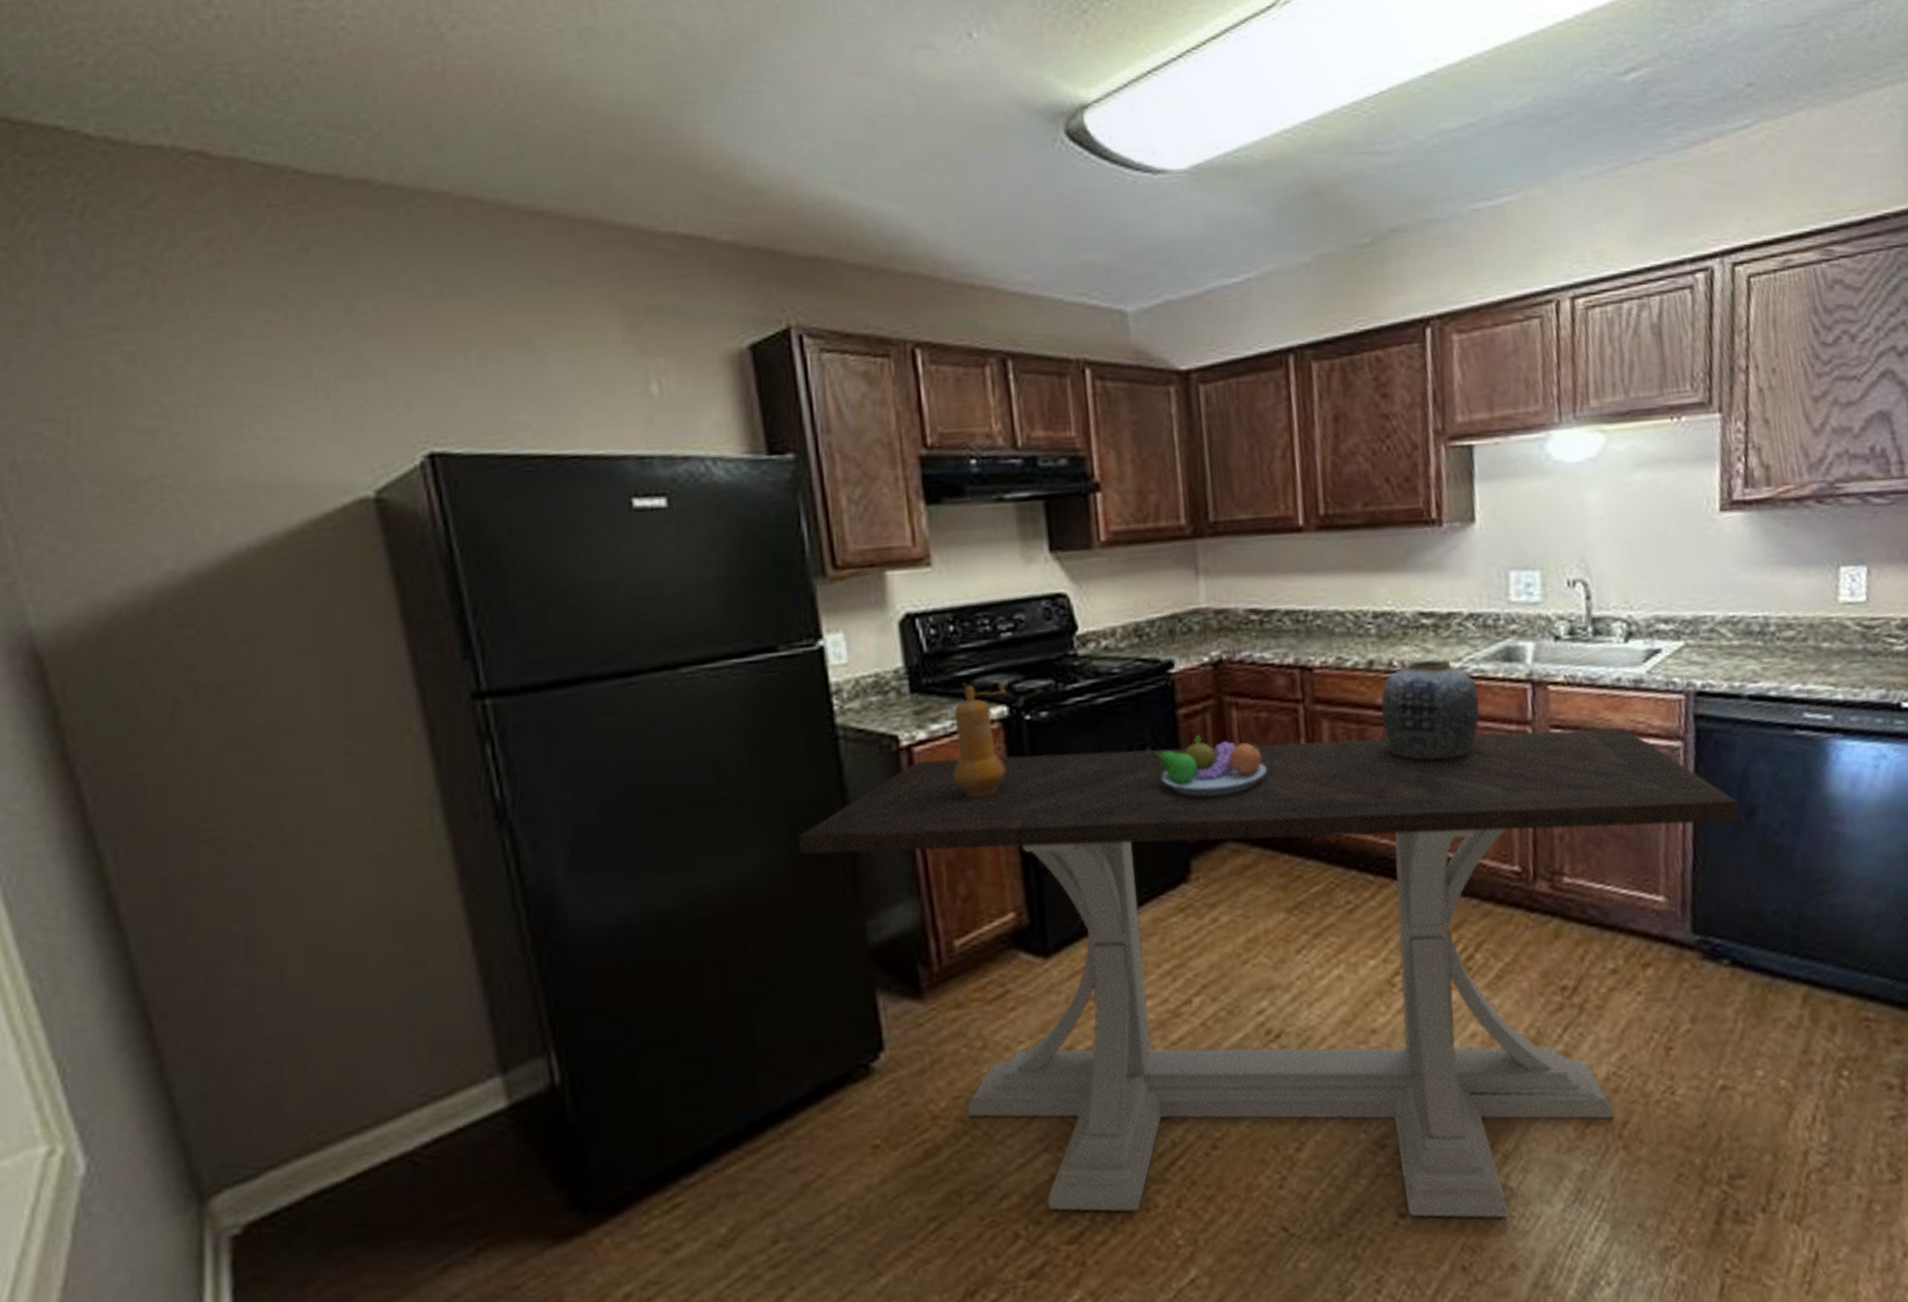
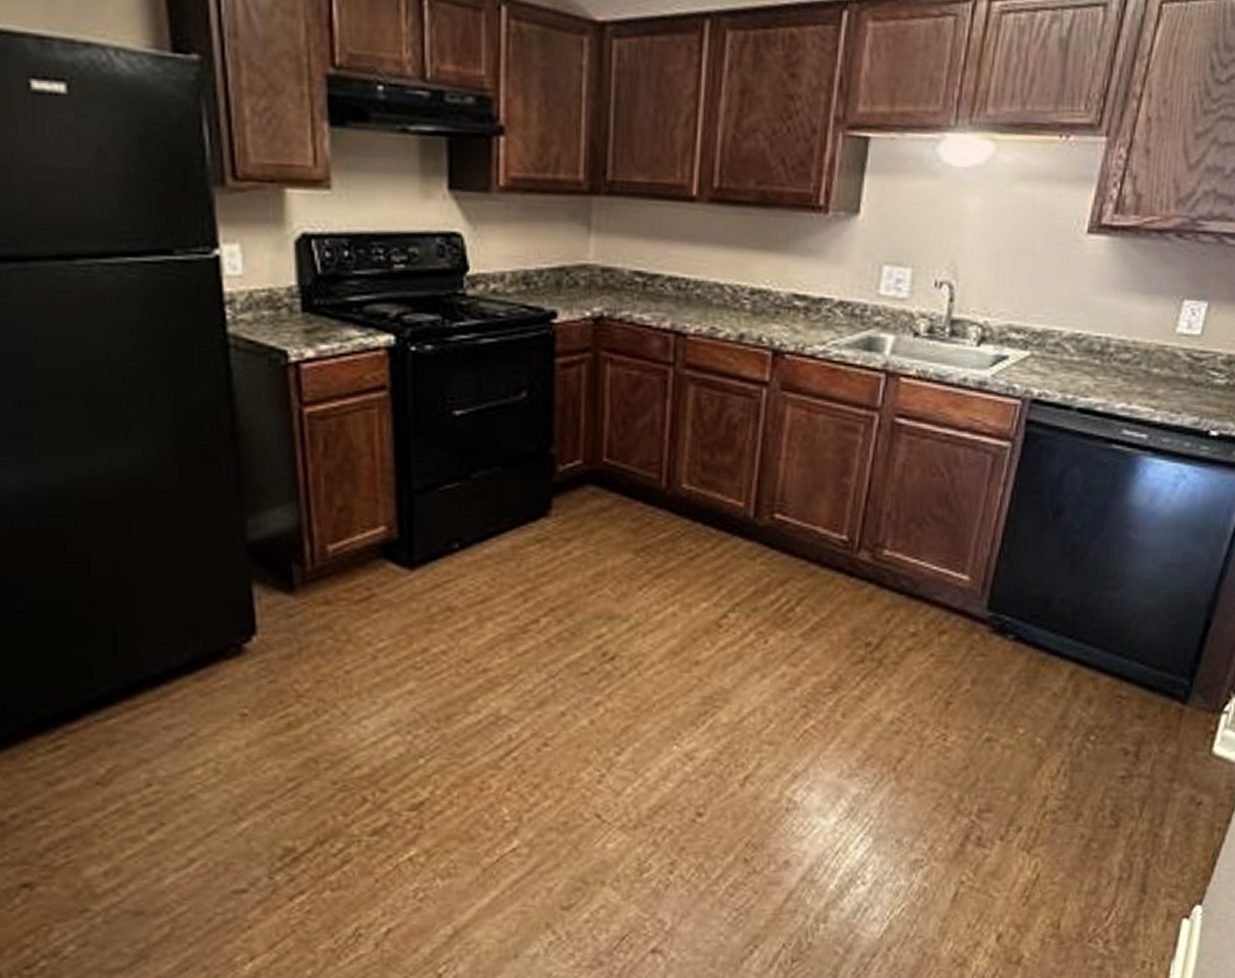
dining table: present [797,727,1739,1219] -> none [185,377,1050,825]
pepper mill: present [953,680,1007,798] -> none [338,310,395,418]
fruit bowl: present [1151,735,1266,797] -> none [526,385,632,443]
vase: present [1381,659,1481,760] -> none [744,339,836,433]

